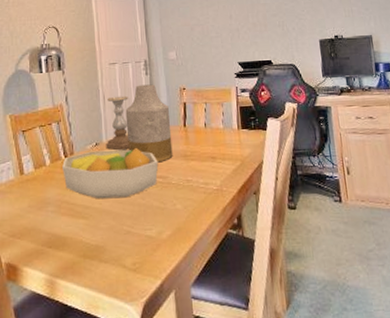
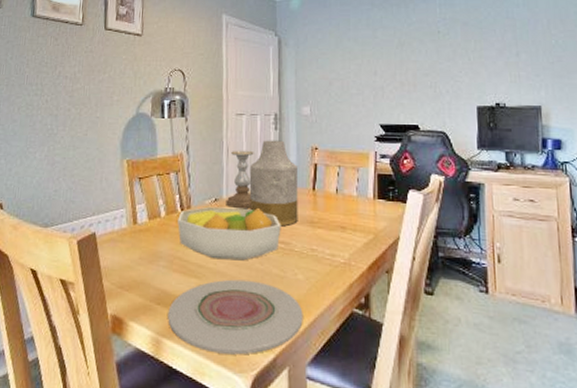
plate: none [60,215,185,287] -> present [168,279,303,355]

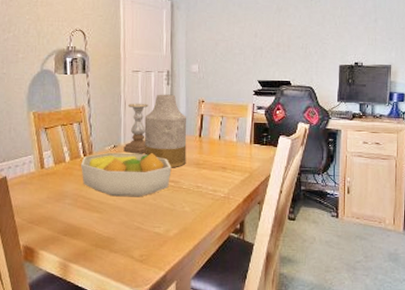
plate: present [168,279,303,355] -> none [74,213,189,273]

